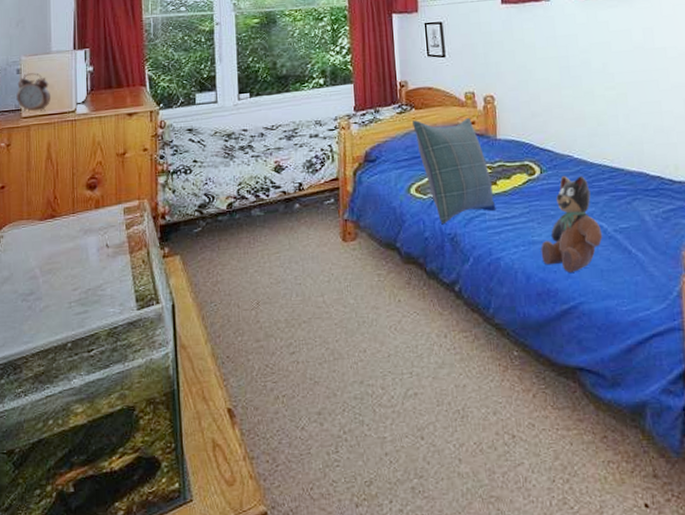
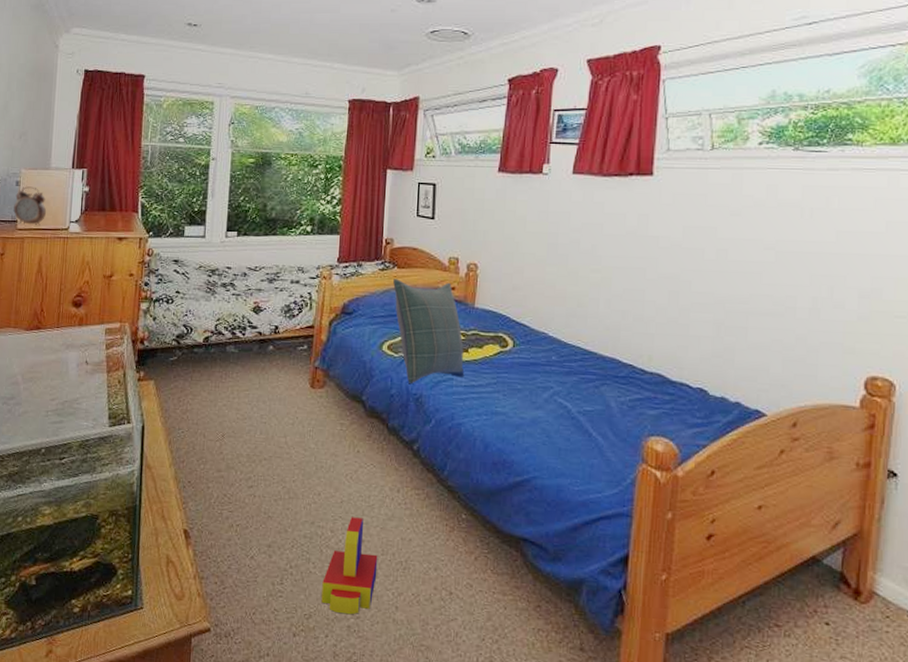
toy blocks: none [379,370,435,476] -> present [321,517,378,615]
stuffed animal: present [540,176,603,273] -> none [502,352,566,447]

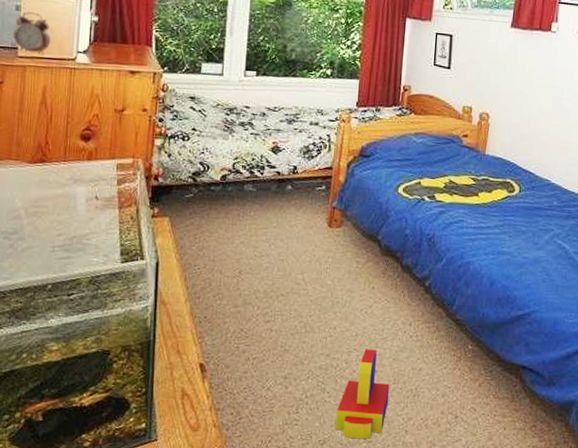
pillow: present [393,278,465,384] -> none [410,124,474,225]

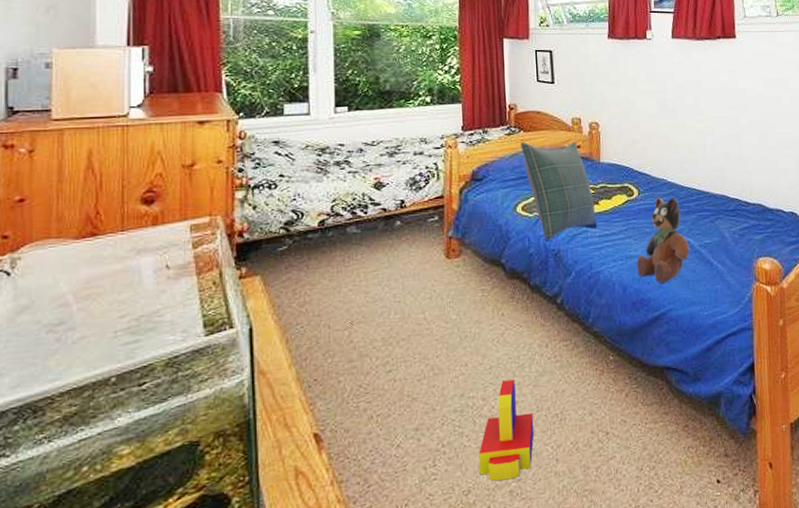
alarm clock: present [13,12,50,55] -> none [44,68,93,115]
pillow: none [410,124,474,225] -> present [521,141,598,242]
stuffed animal: none [507,197,564,284] -> present [636,197,690,283]

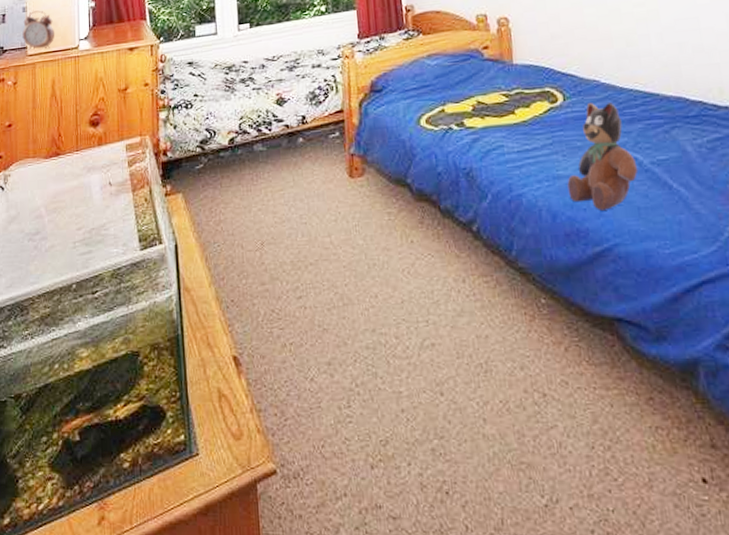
alarm clock: none [44,68,93,115] -> present [22,10,54,50]
toy blocks: present [479,379,534,482] -> none [394,317,456,435]
pillow: present [521,141,598,242] -> none [420,41,516,159]

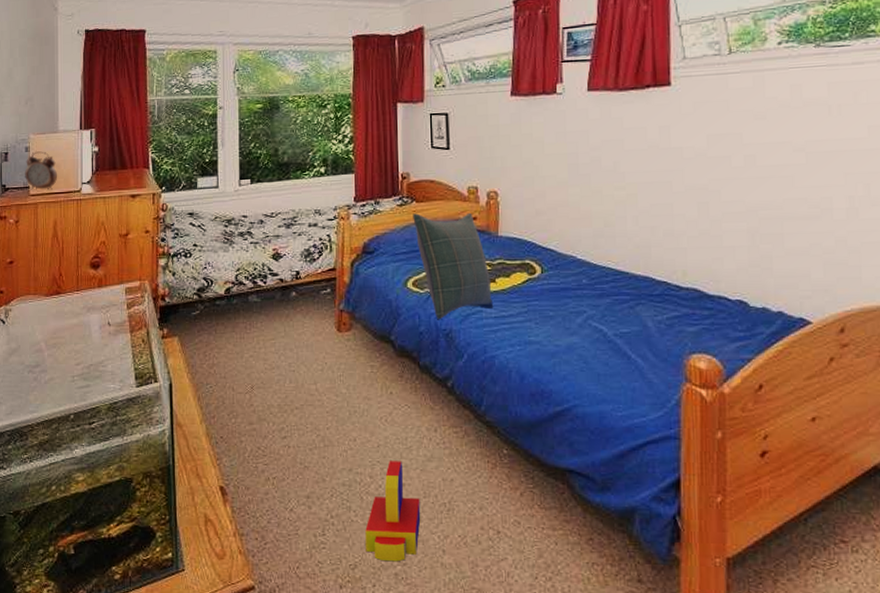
toy blocks: none [394,317,456,435] -> present [365,461,421,562]
pillow: none [420,41,516,159] -> present [413,212,494,320]
stuffed animal: present [567,103,639,210] -> none [537,277,602,375]

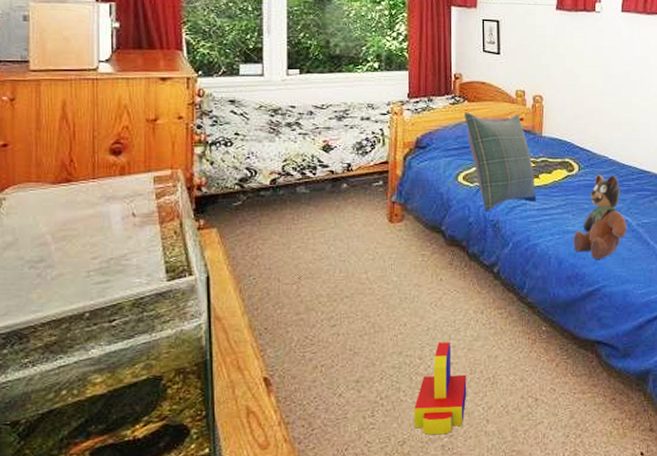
alarm clock: present [25,151,57,191] -> none [23,22,66,67]
stuffed animal: none [537,277,602,375] -> present [573,174,627,259]

